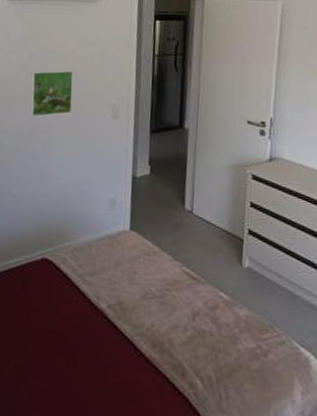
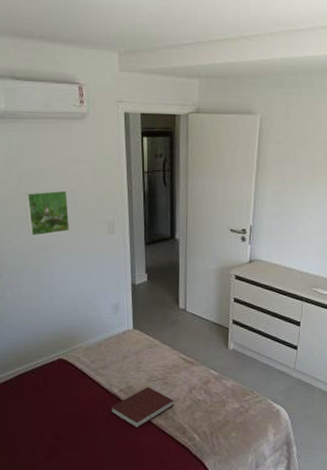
notebook: none [95,305,173,360] -> present [111,387,174,428]

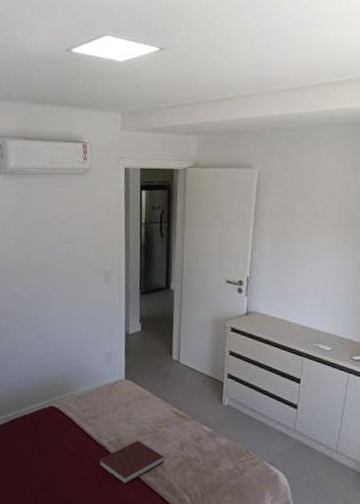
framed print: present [25,190,70,237] -> none [28,240,68,284]

